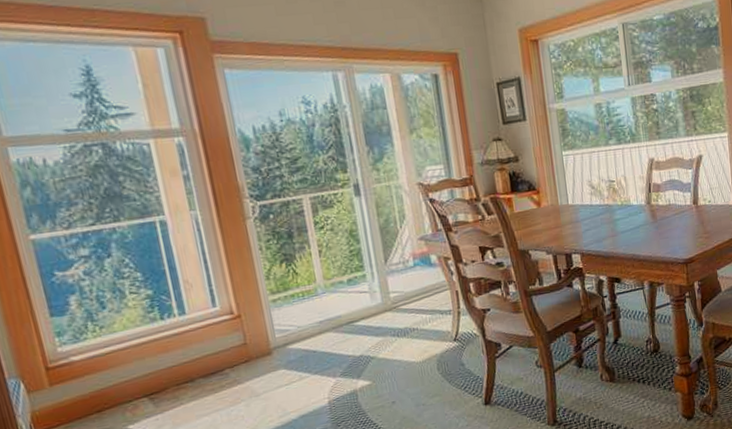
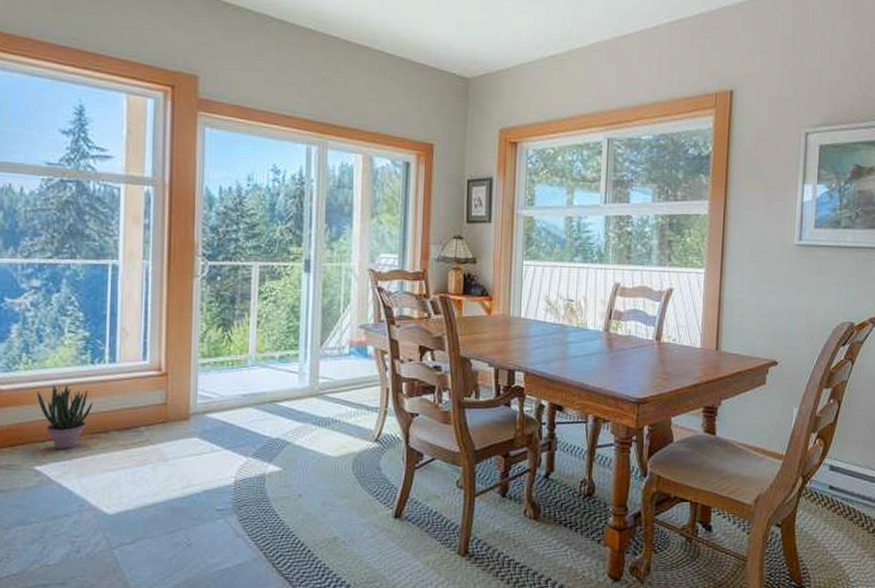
potted plant: none [111,345,173,407] -> present [36,385,93,450]

